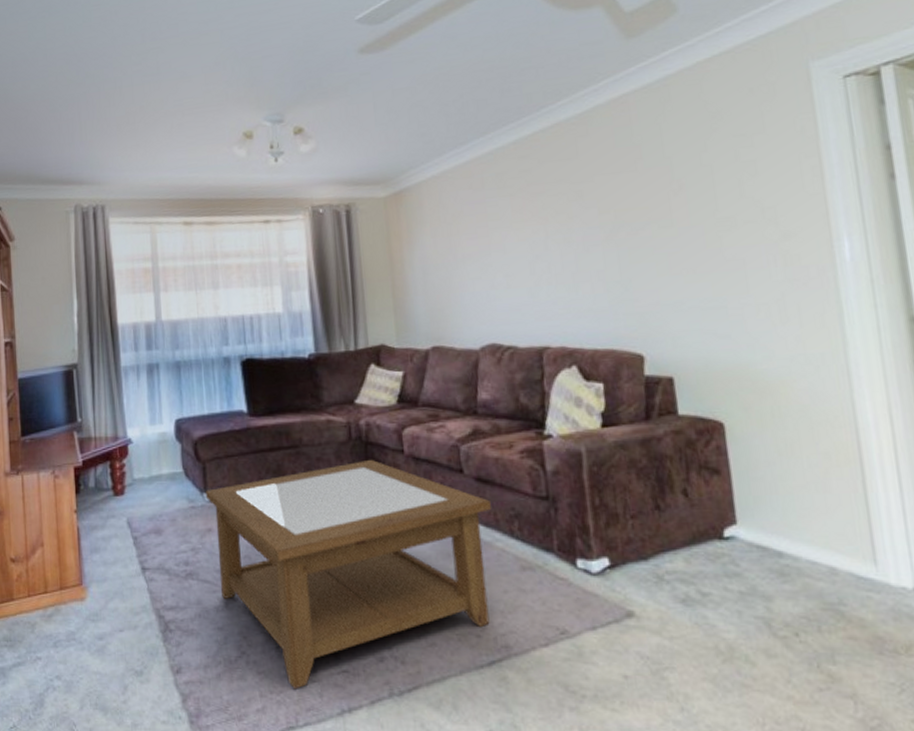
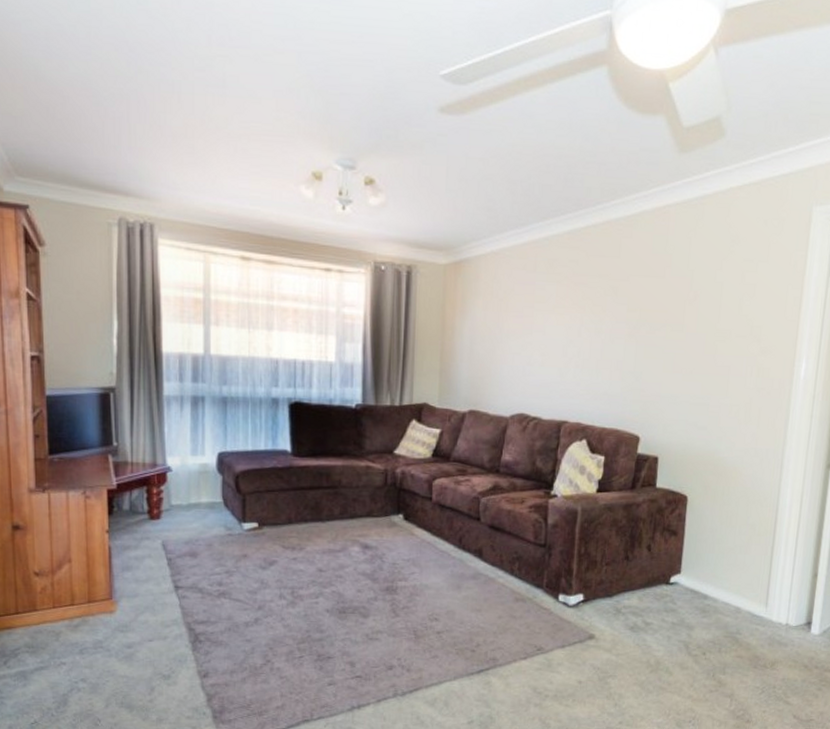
coffee table: present [205,460,491,689] -> none [243,504,499,691]

